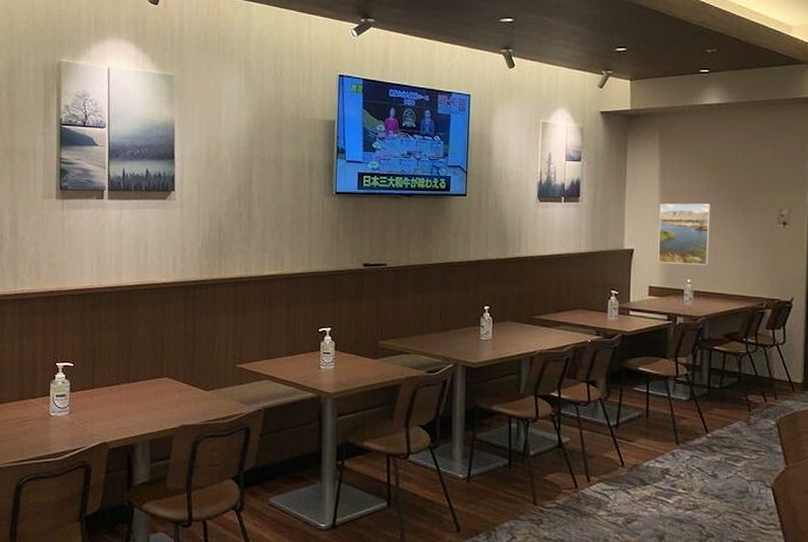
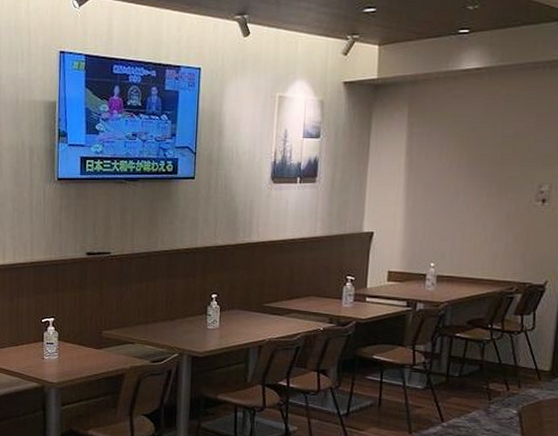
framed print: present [658,203,710,265] -> none [399,181,461,248]

